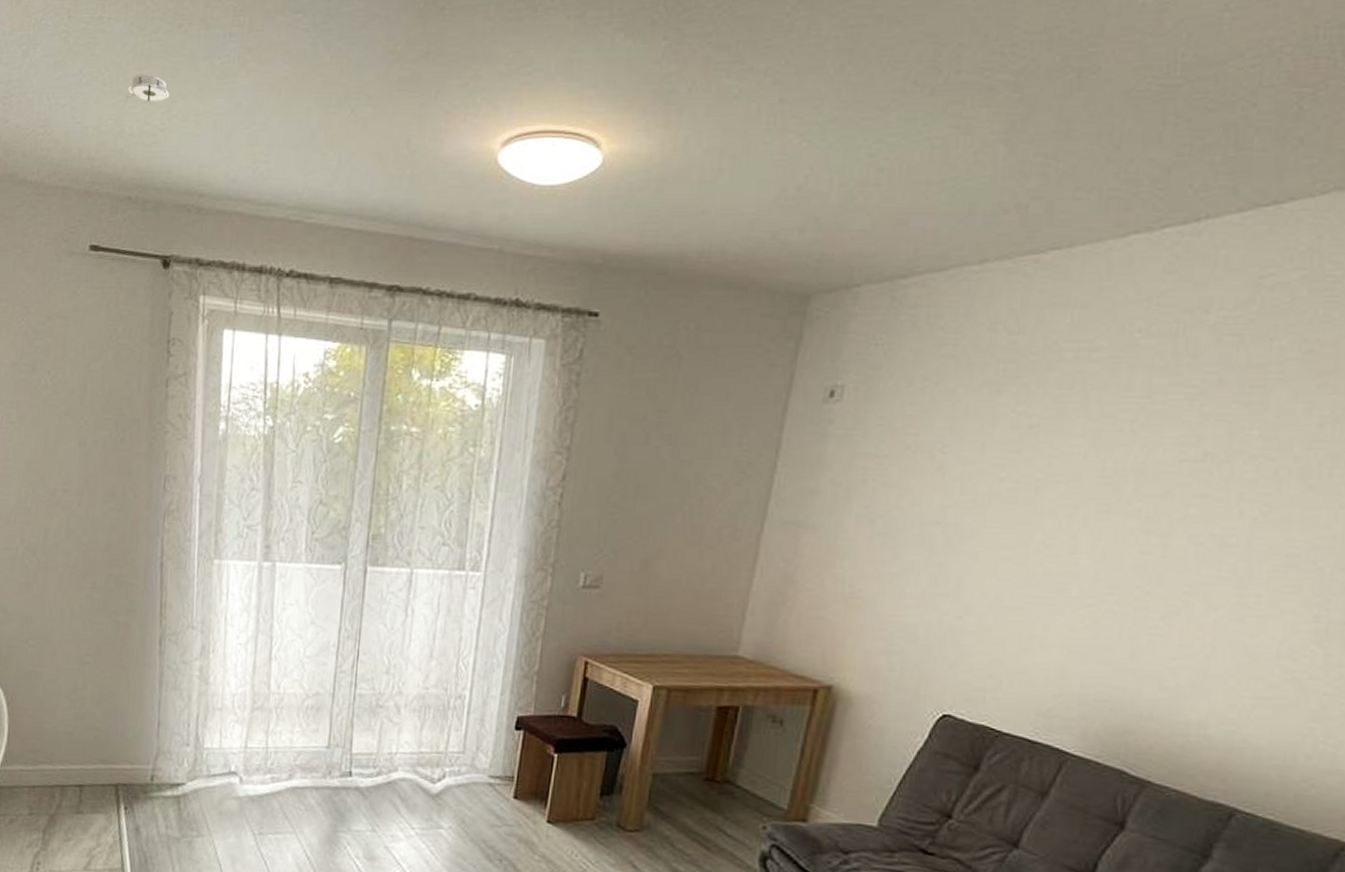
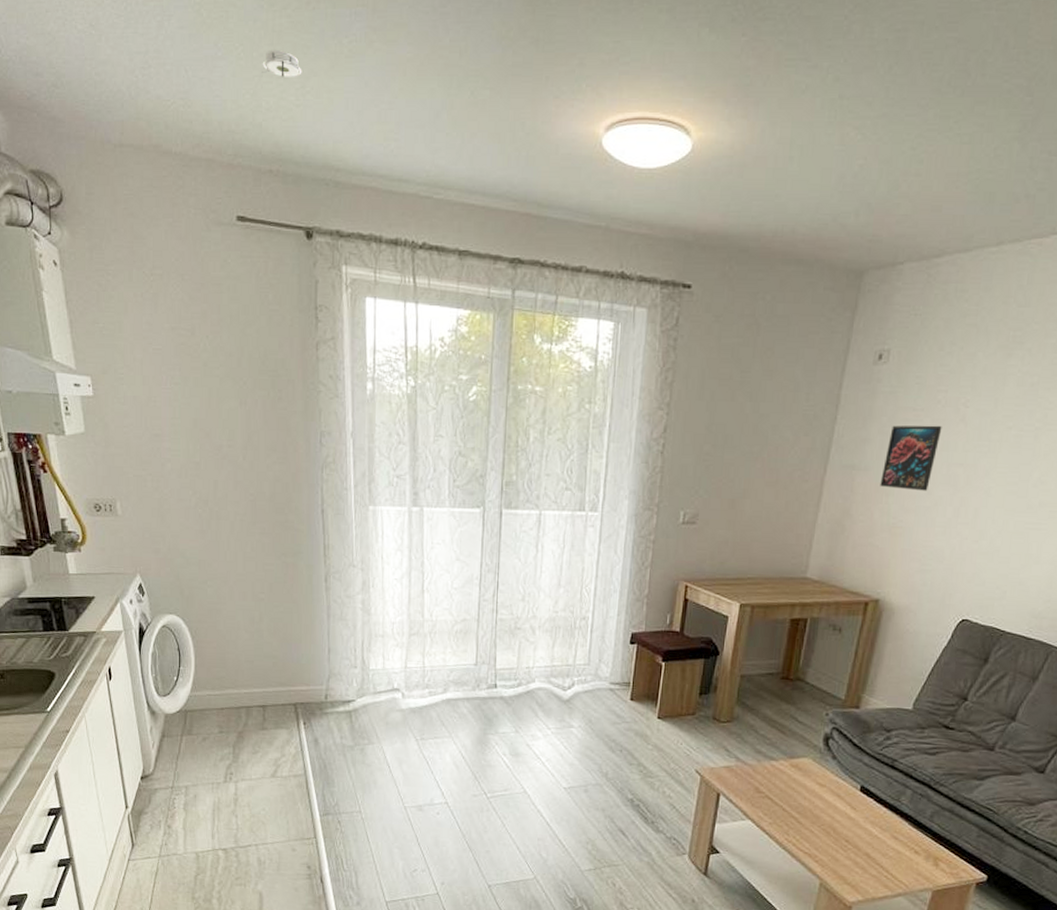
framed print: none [832,475,913,554] -> present [880,425,942,491]

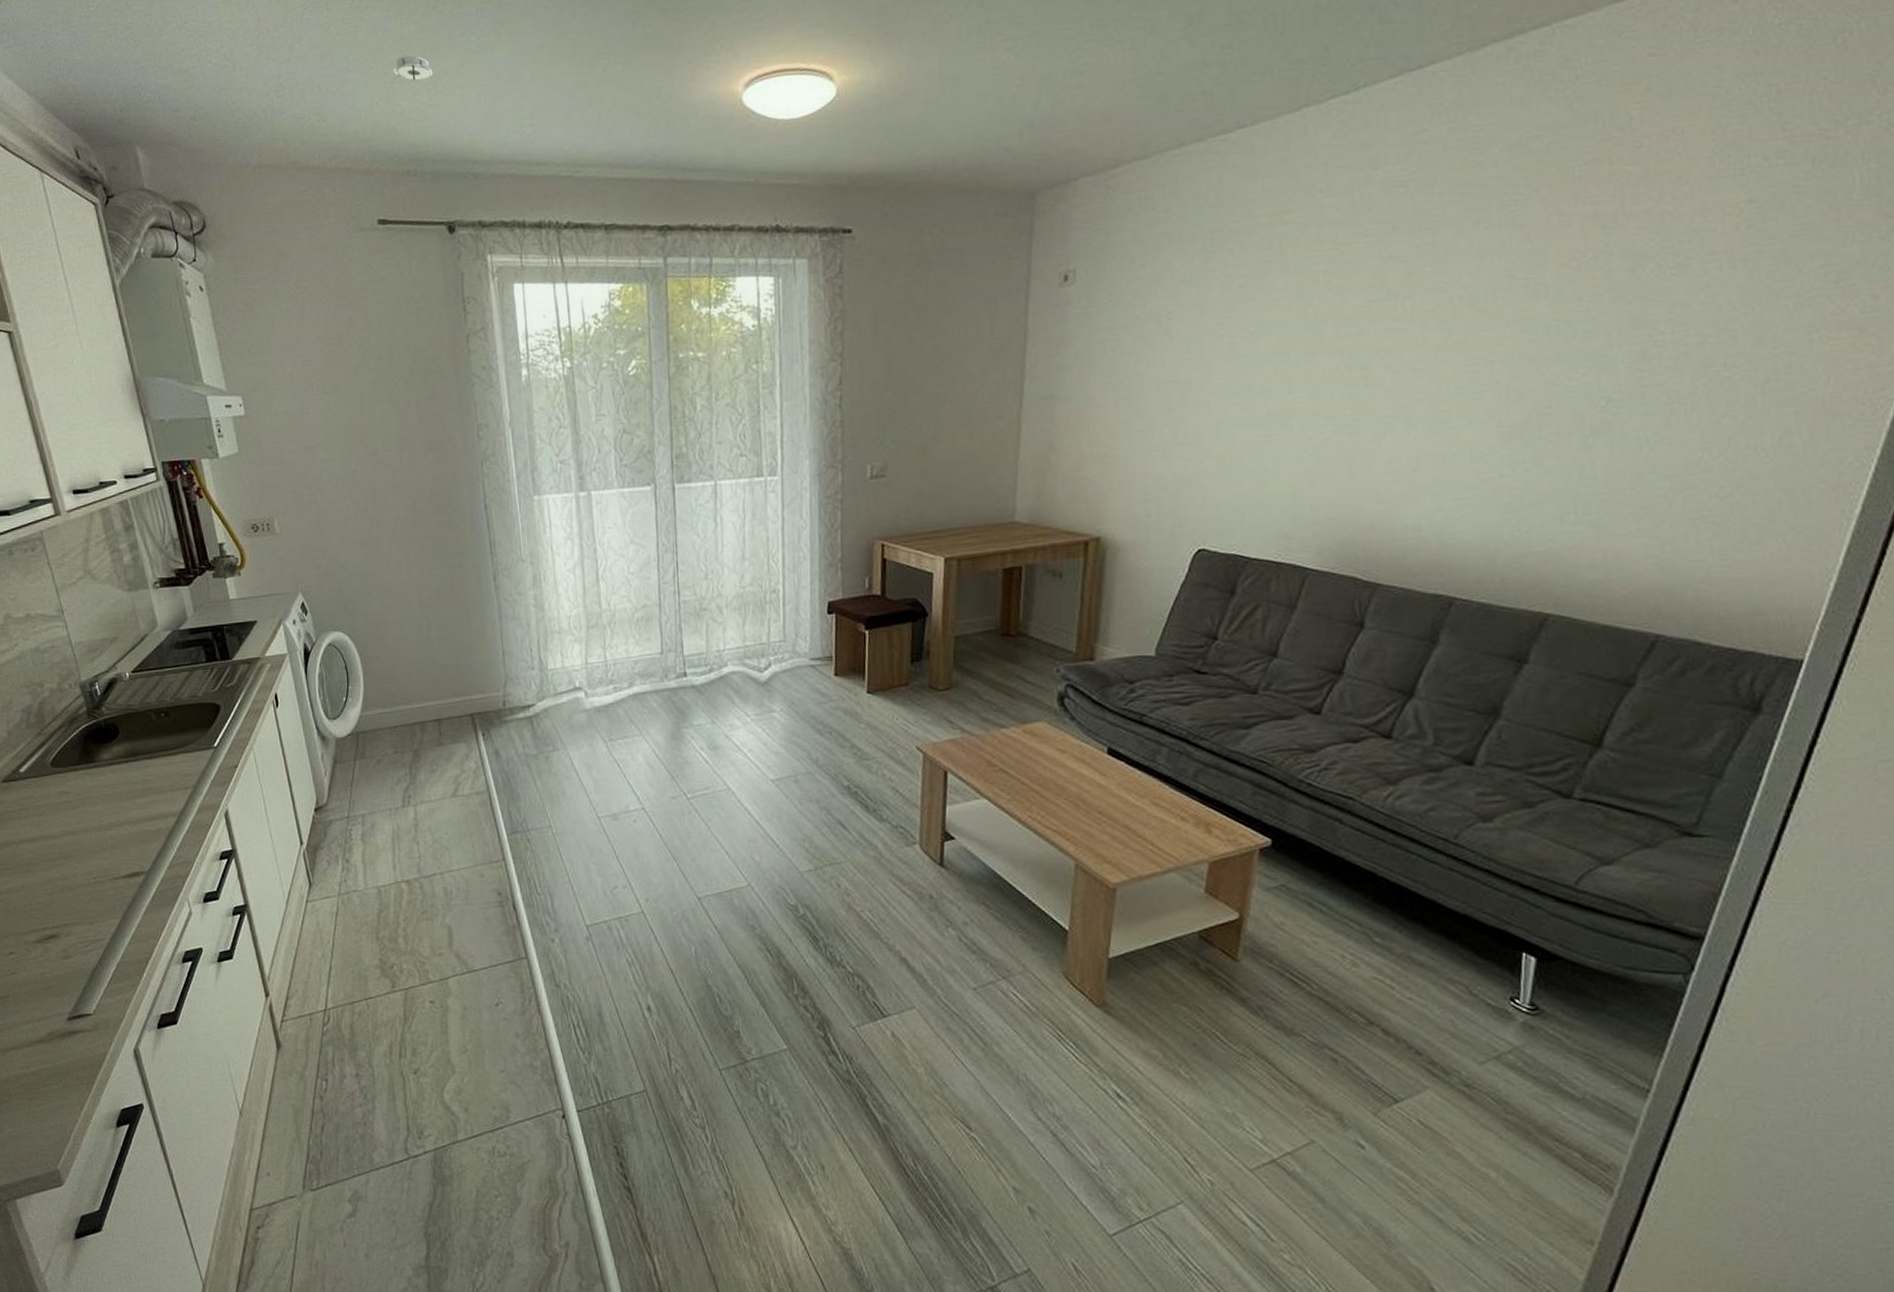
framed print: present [880,425,942,491] -> none [1084,342,1145,415]

